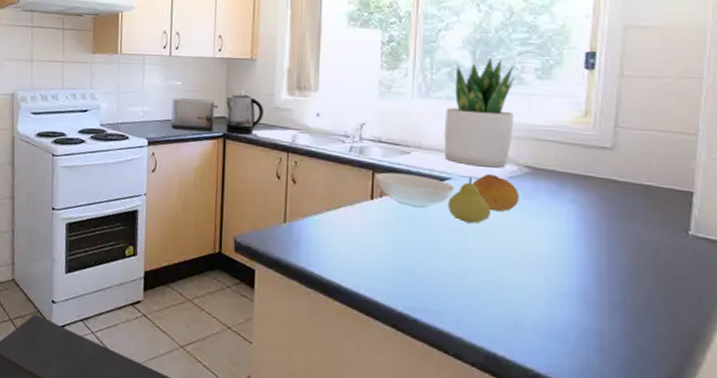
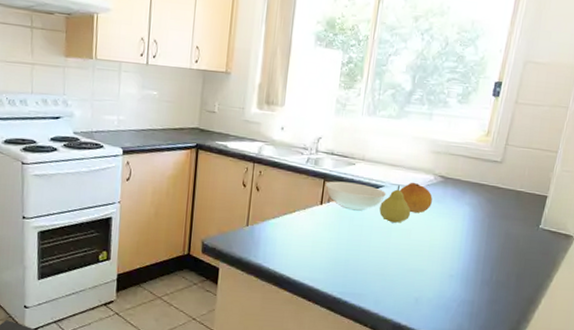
toaster: present [170,97,218,132] -> none [145,107,192,142]
kettle: present [225,94,264,135] -> none [198,106,235,146]
planter: present [444,58,515,168] -> none [381,83,443,178]

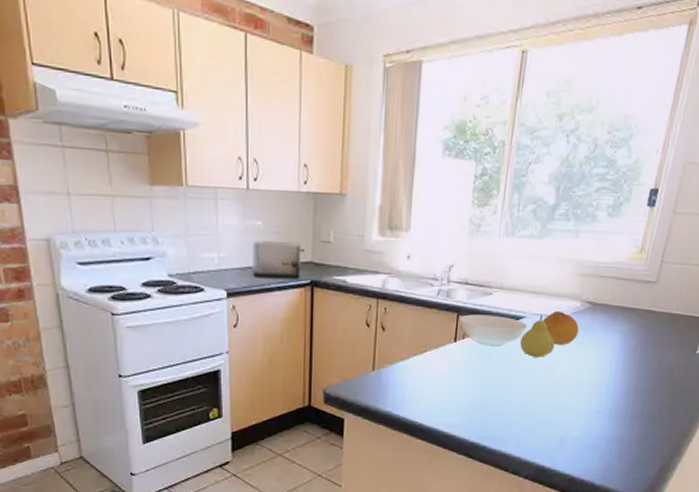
toaster: none [145,107,192,142] -> present [251,240,304,280]

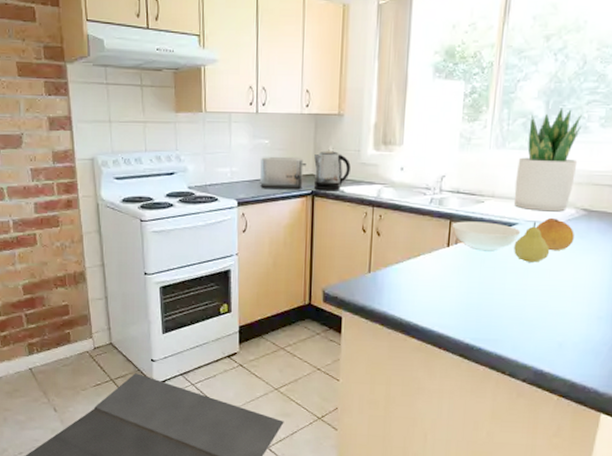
kettle: none [312,235,353,281] -> present [313,151,351,191]
planter: none [521,194,591,305] -> present [513,108,582,212]

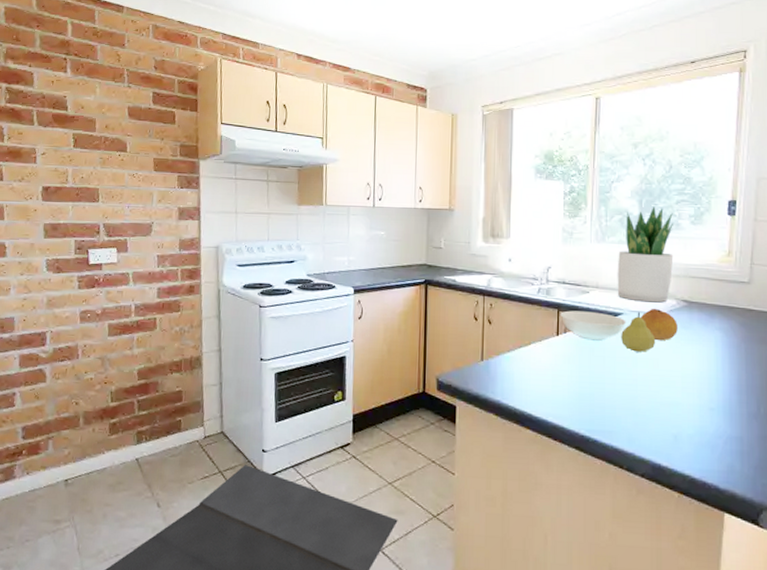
toaster: present [259,156,306,190] -> none [375,246,420,279]
kettle: present [313,151,351,191] -> none [426,242,461,280]

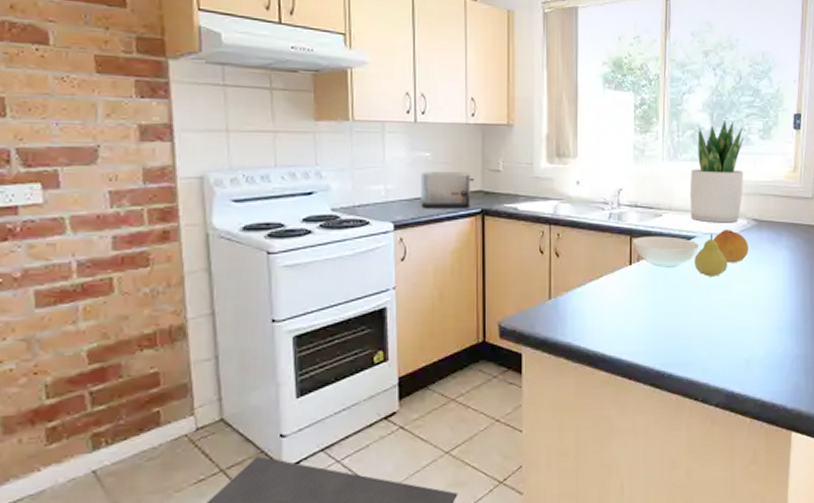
toaster: none [375,246,420,279] -> present [419,171,474,209]

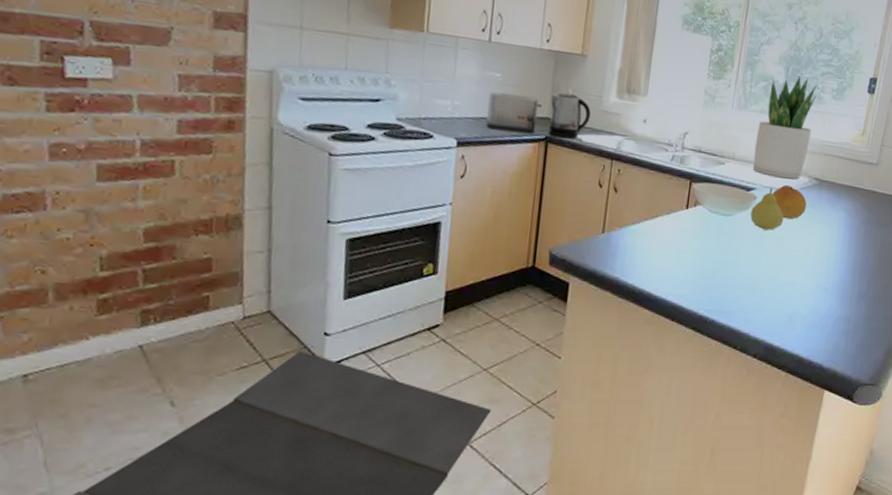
kettle: none [483,164,523,209] -> present [547,92,591,139]

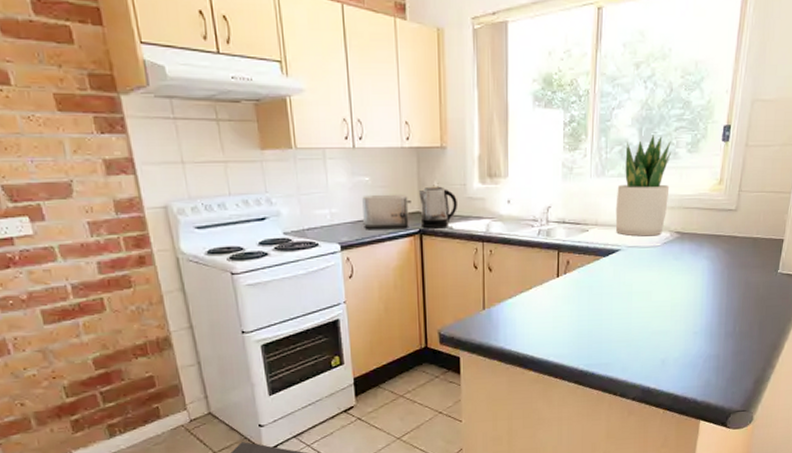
bowl: present [692,182,758,217] -> none [560,250,623,279]
fruit: present [750,188,784,230] -> none [618,247,650,287]
fruit: present [773,184,807,219] -> none [637,241,670,273]

